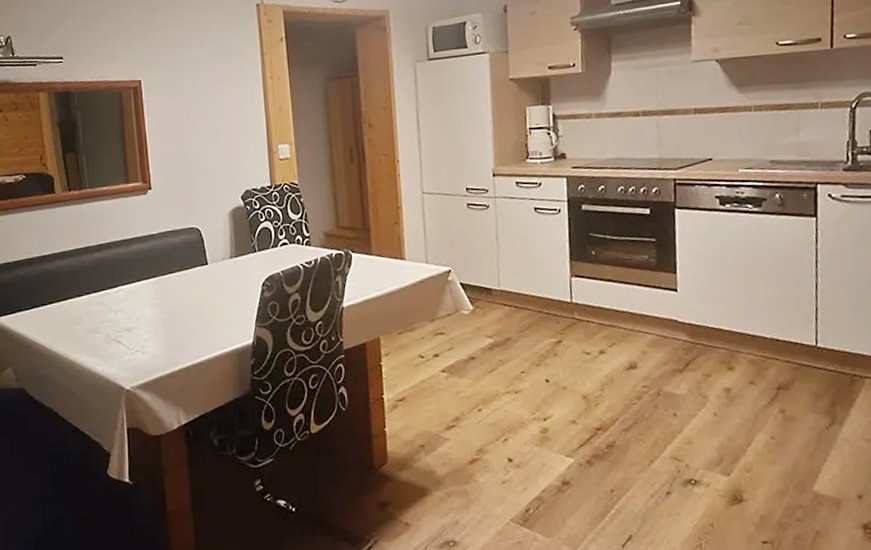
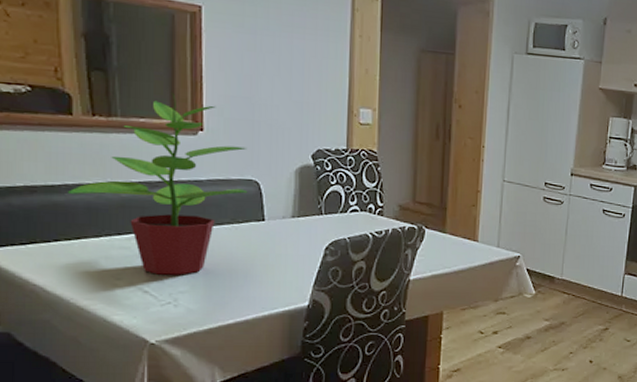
potted plant: none [56,159,192,326] -> present [68,92,248,275]

